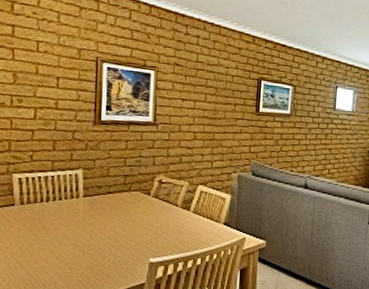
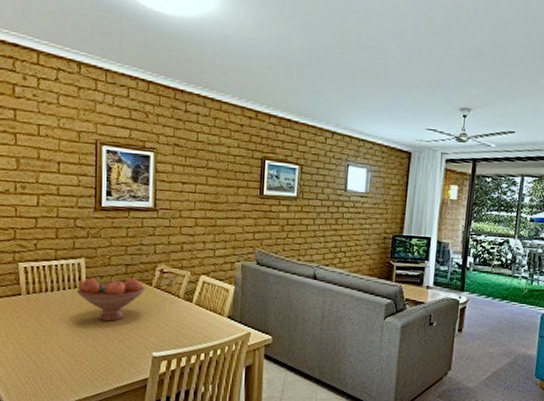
fruit bowl: none [74,188,144,230] -> present [77,277,145,321]

